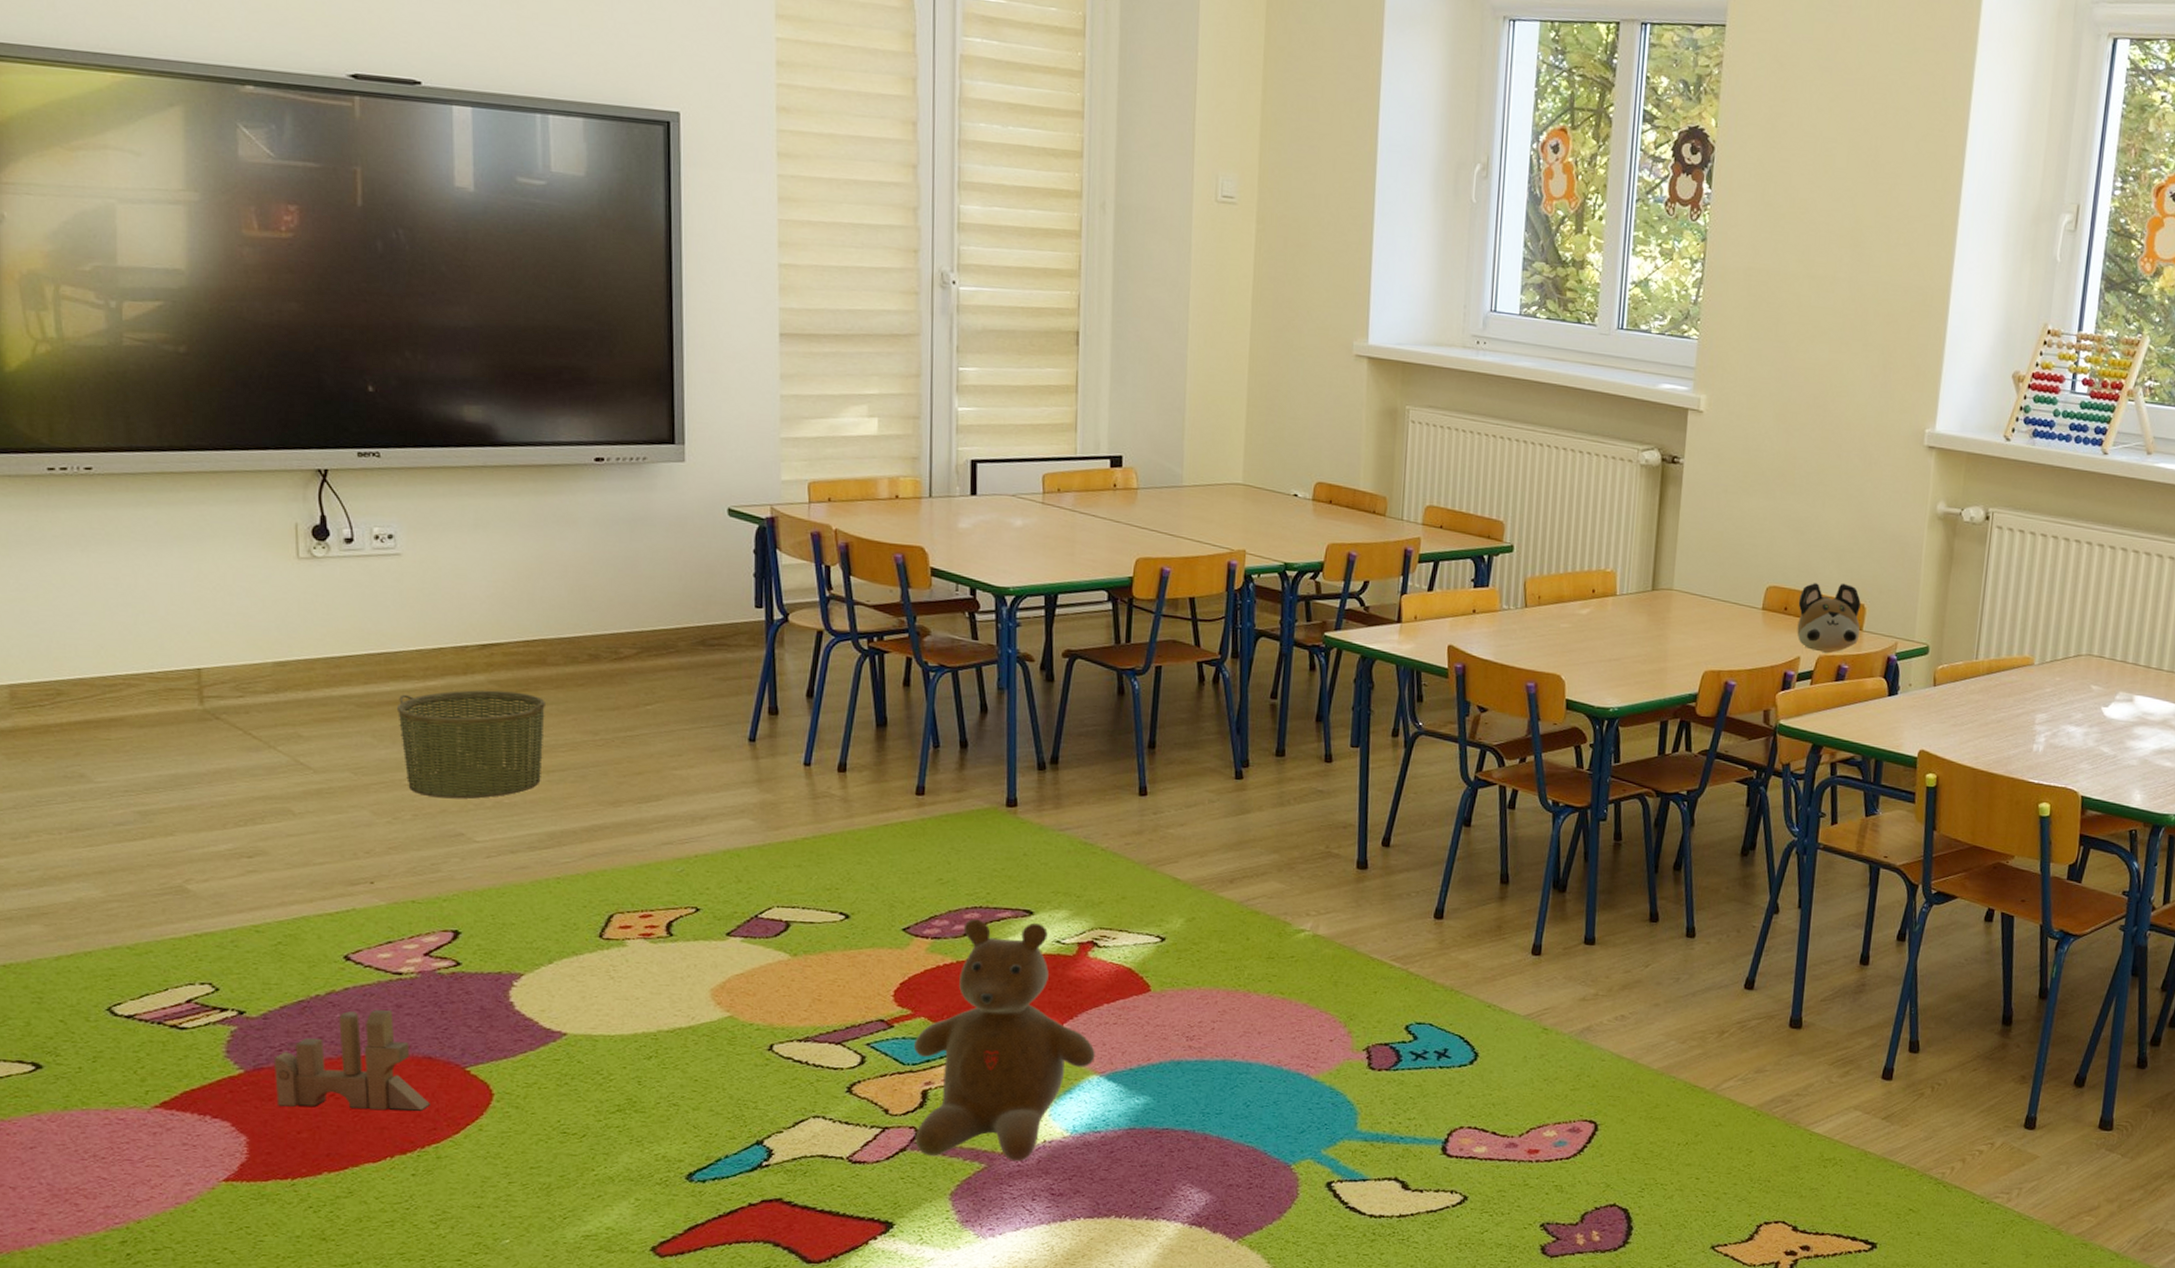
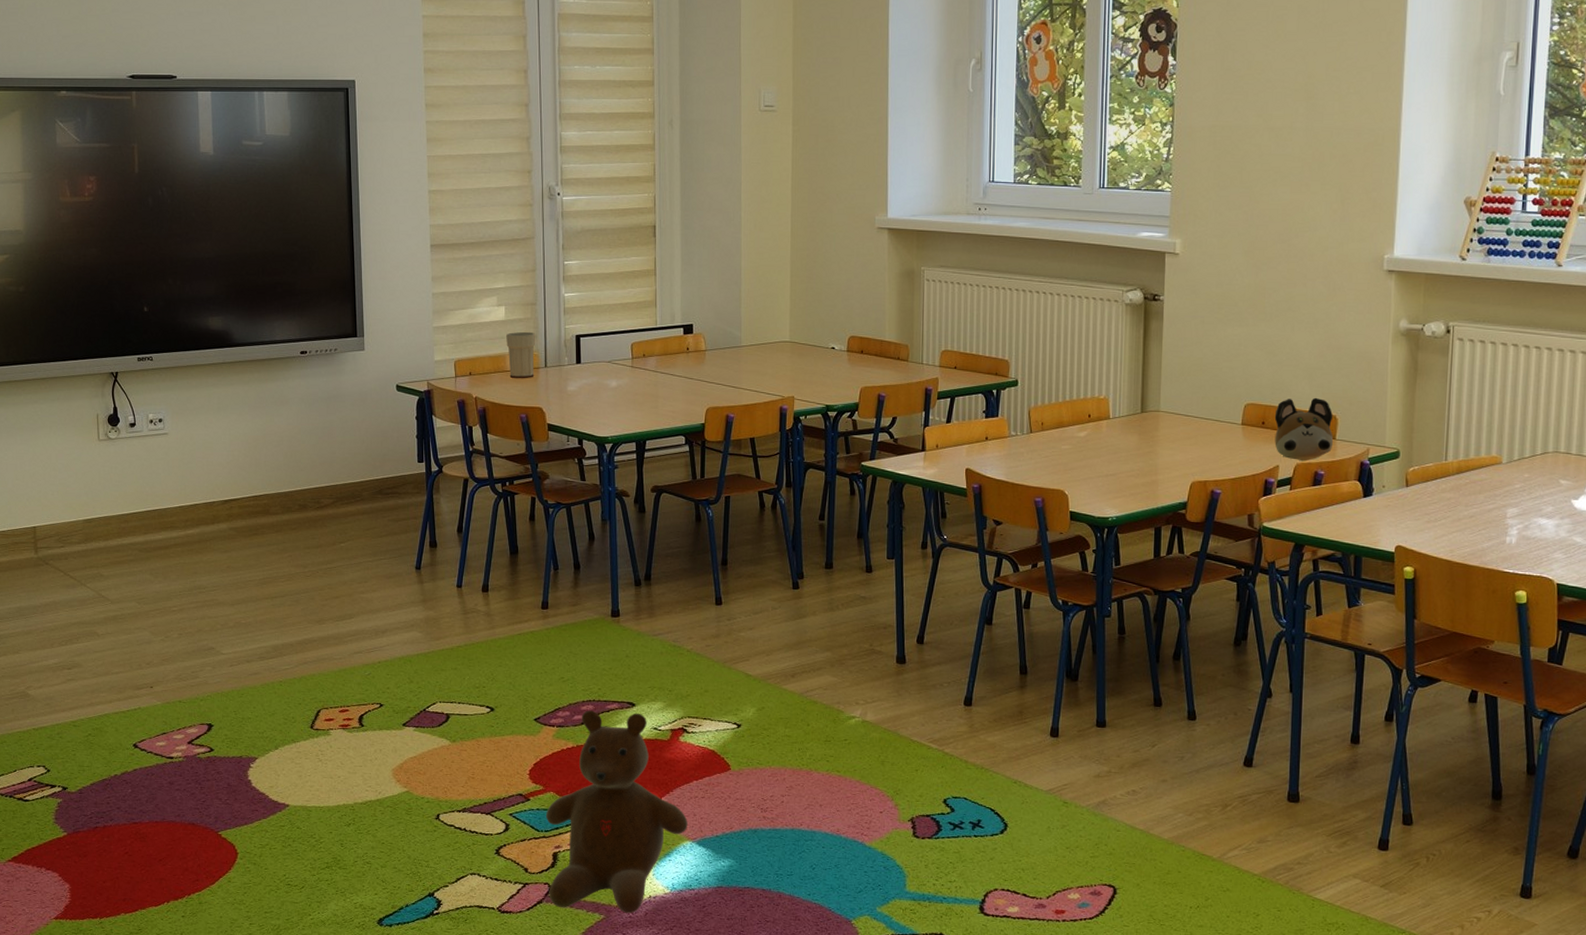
building blocks: present [273,1010,430,1112] -> none [86,786,194,867]
basket: present [396,690,545,799] -> none [166,535,269,621]
cup: none [879,451,917,511] -> present [506,332,535,379]

